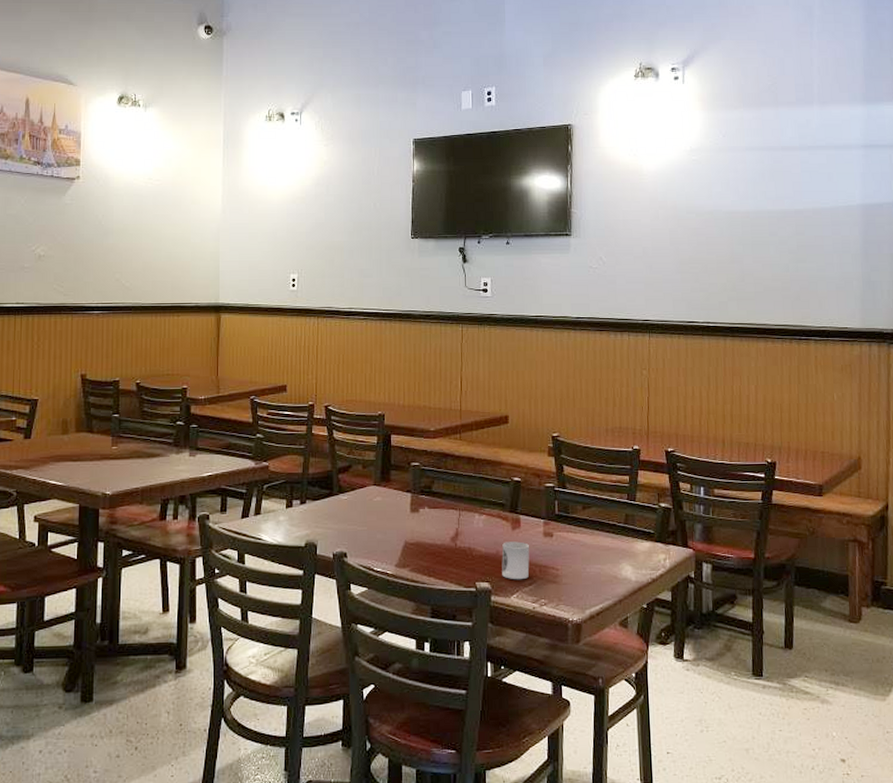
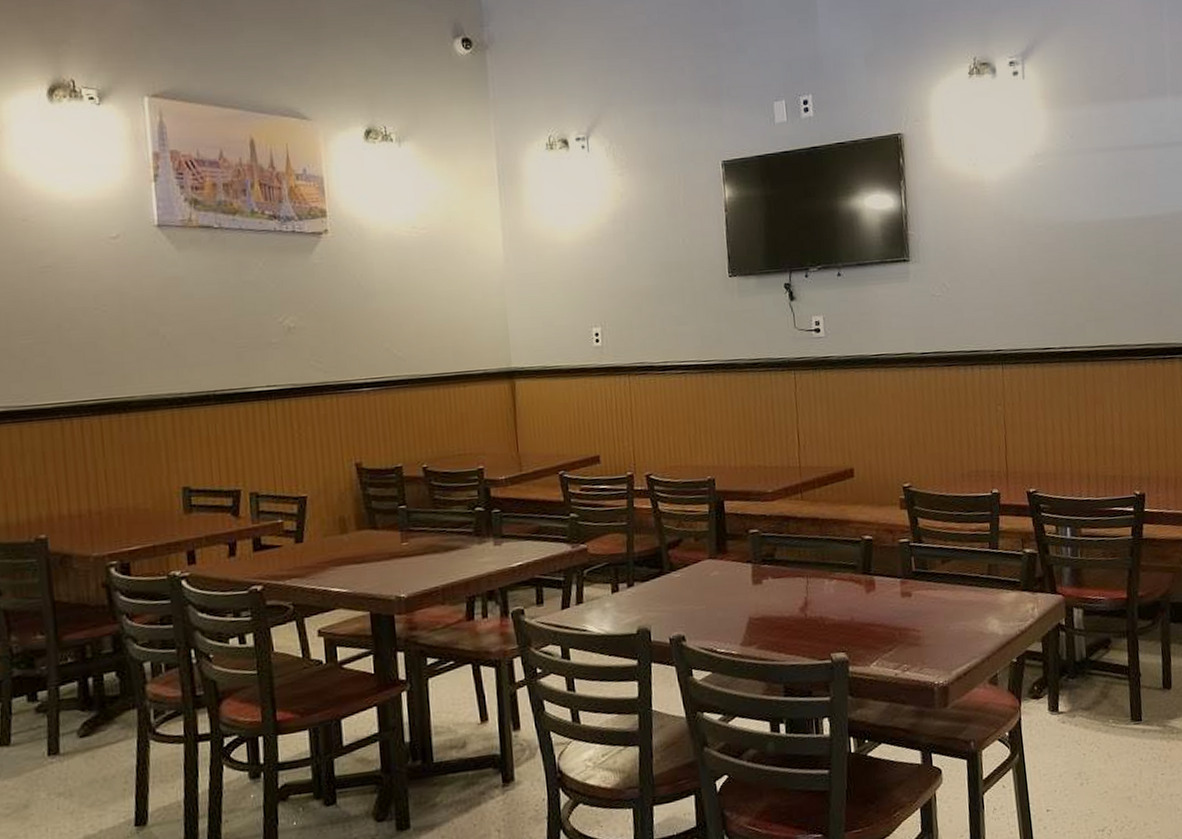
cup: present [502,541,530,580] -> none [857,605,888,647]

